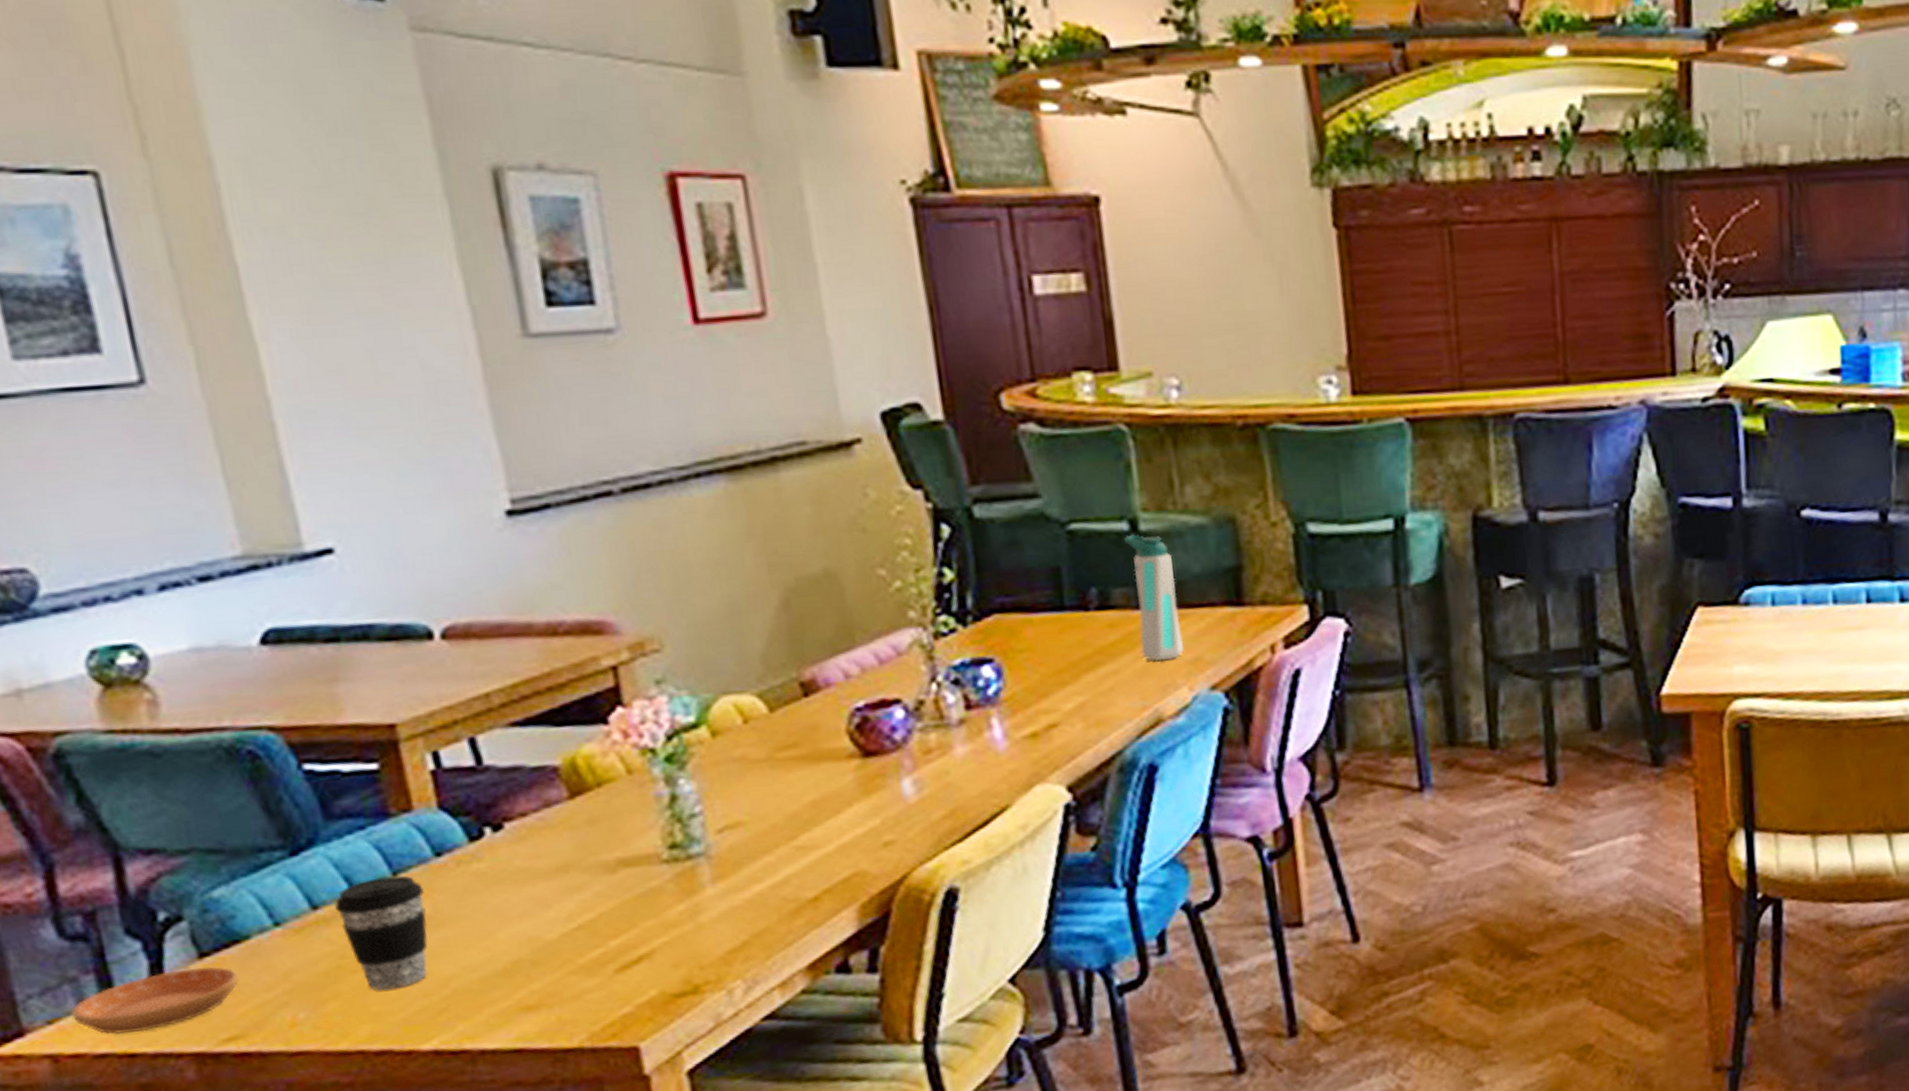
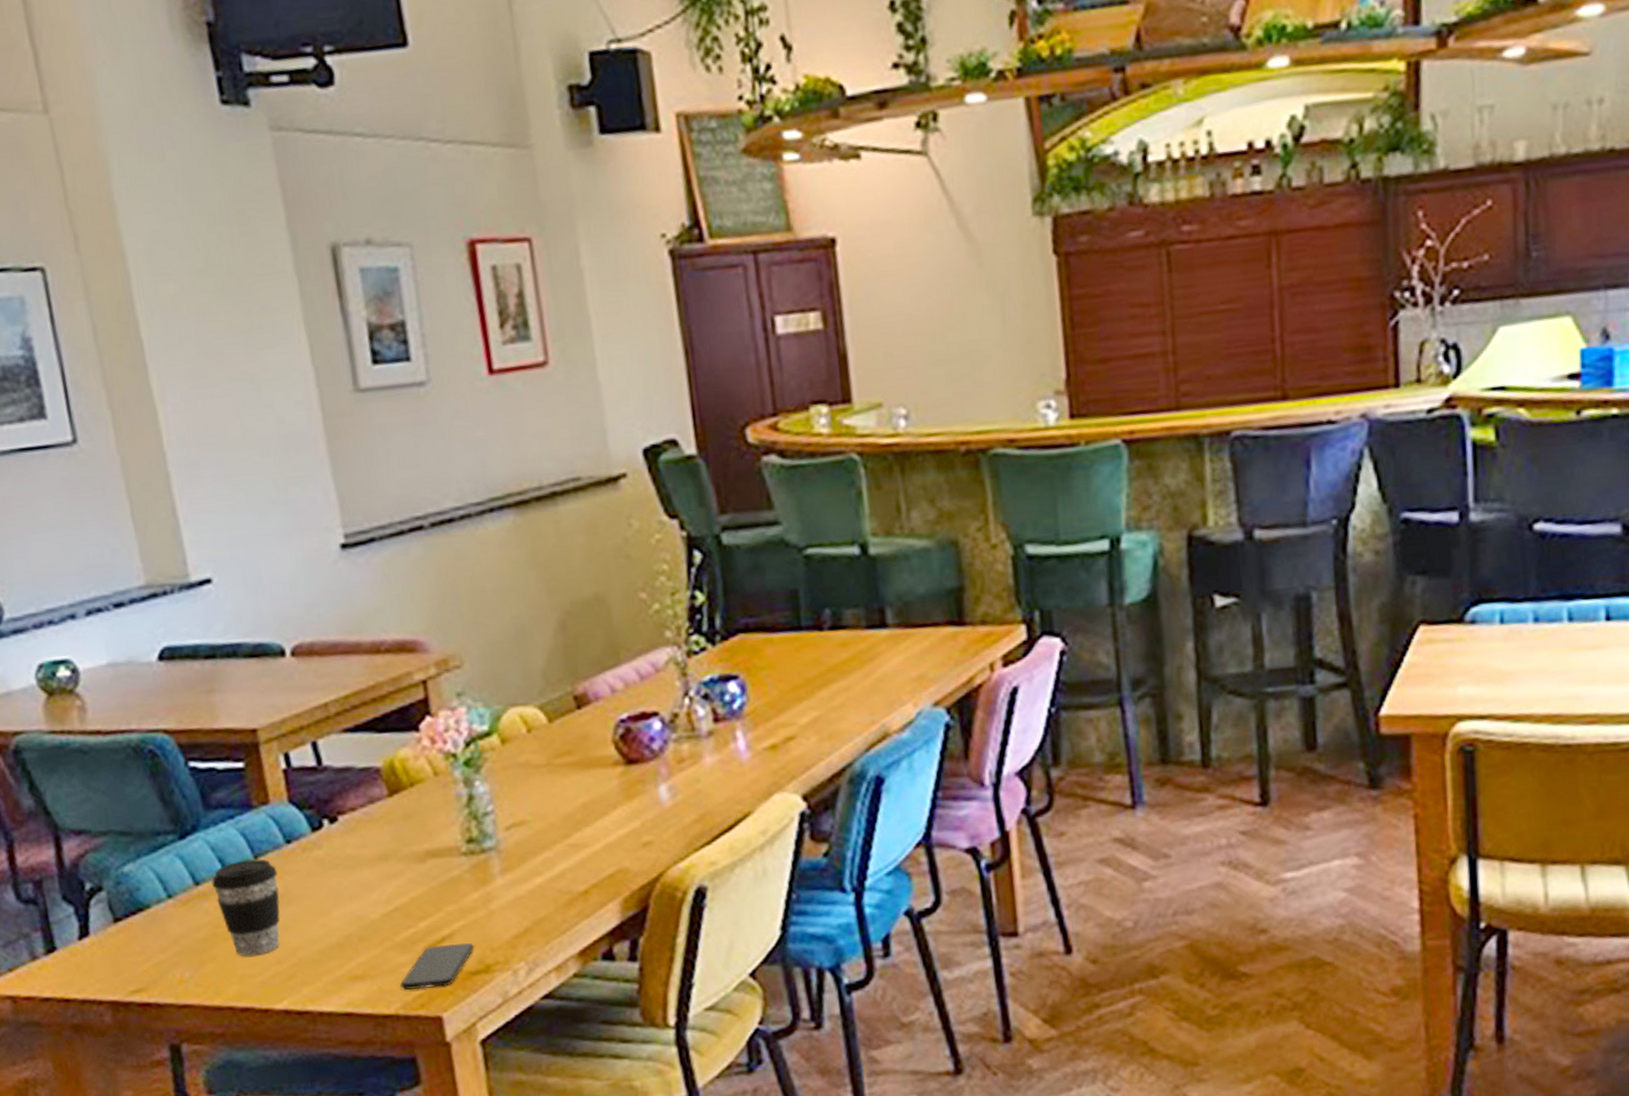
saucer: present [72,967,240,1034] -> none [26,930,143,982]
smartphone: none [585,961,679,1019] -> present [400,943,475,991]
water bottle: present [1123,534,1185,662] -> none [854,558,910,679]

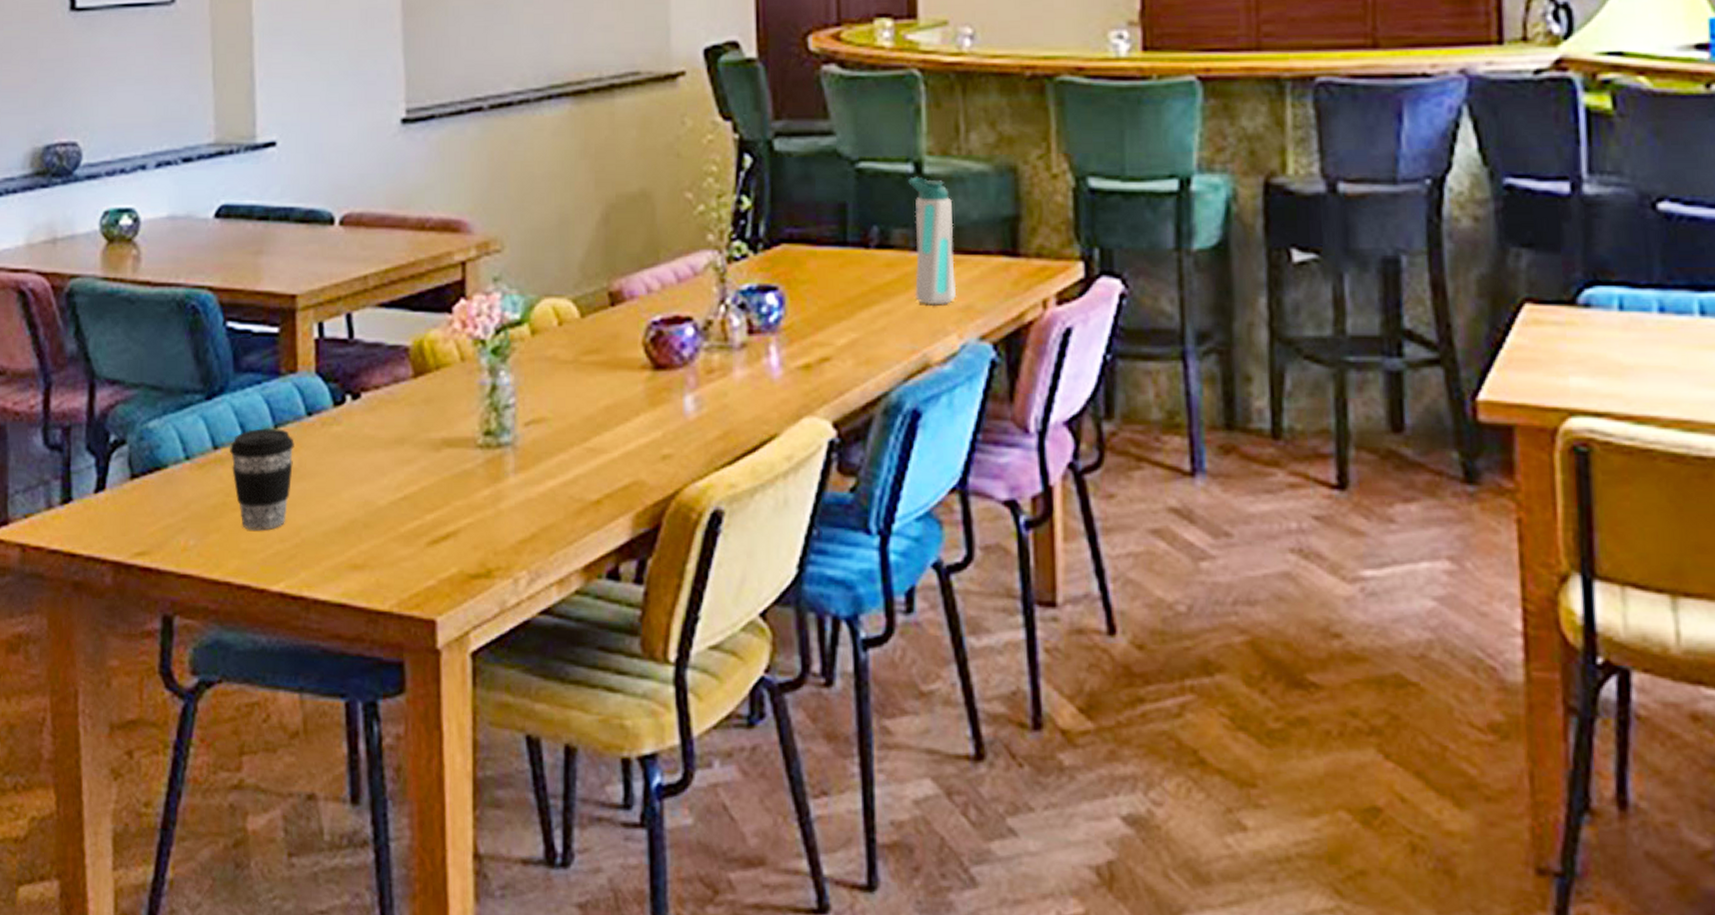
smartphone: present [400,943,475,991] -> none [399,541,478,588]
water bottle: none [854,558,910,679] -> present [907,176,957,305]

